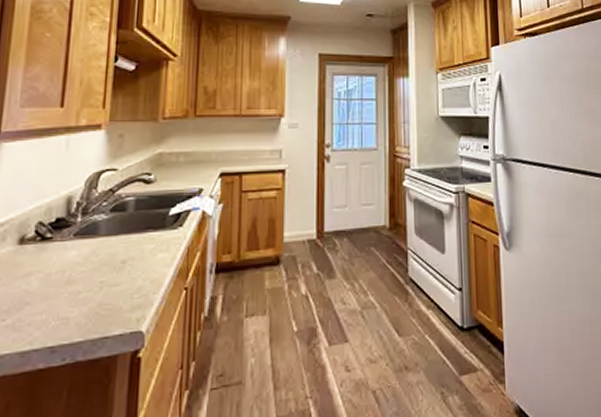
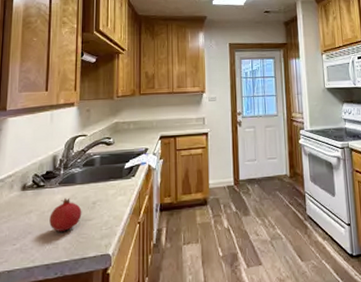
fruit: none [57,254,106,301] -> present [49,197,82,232]

